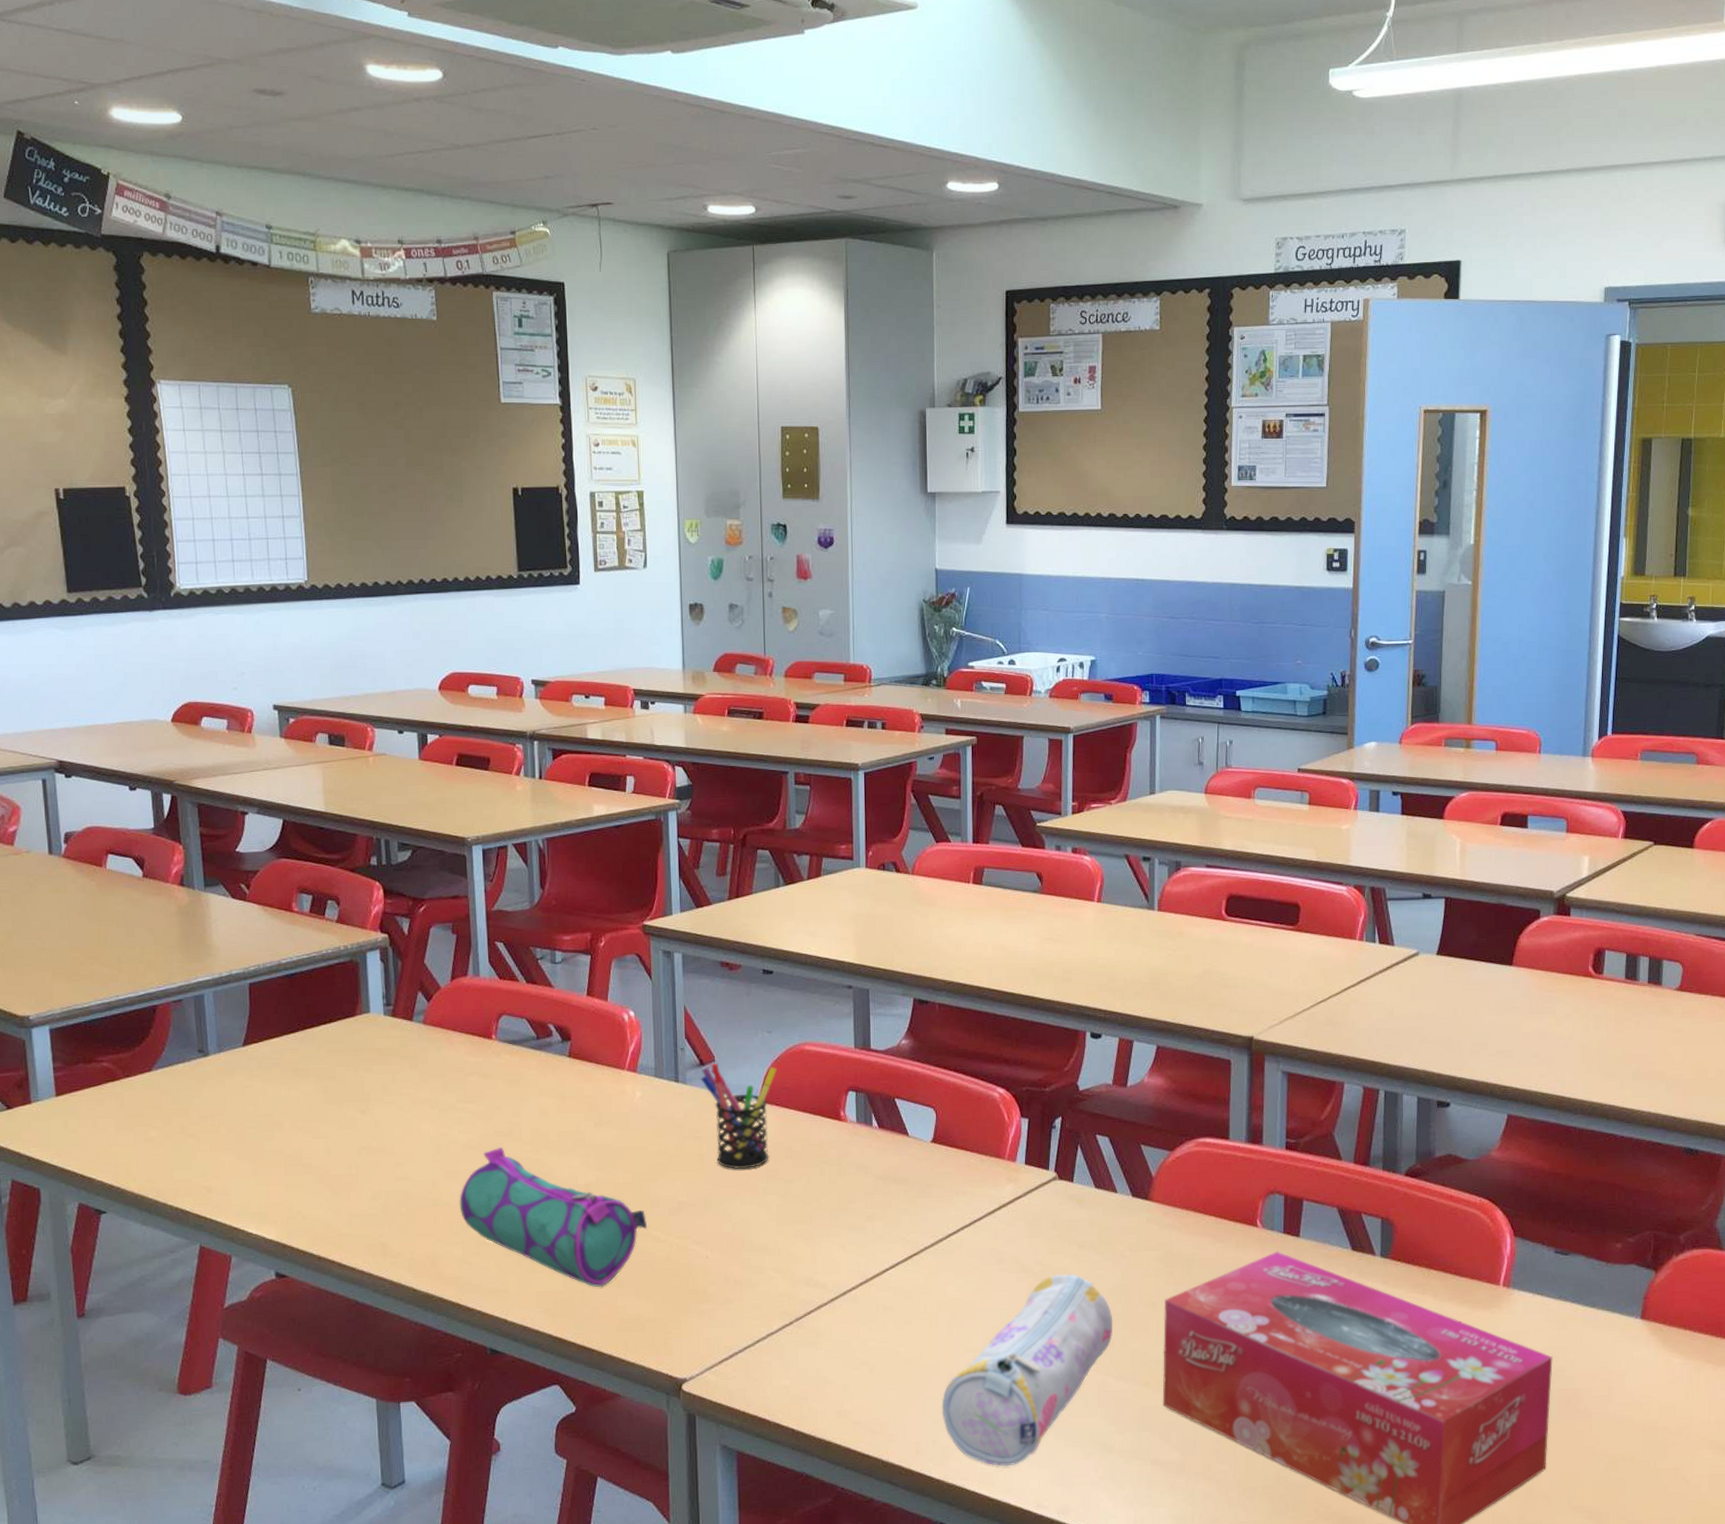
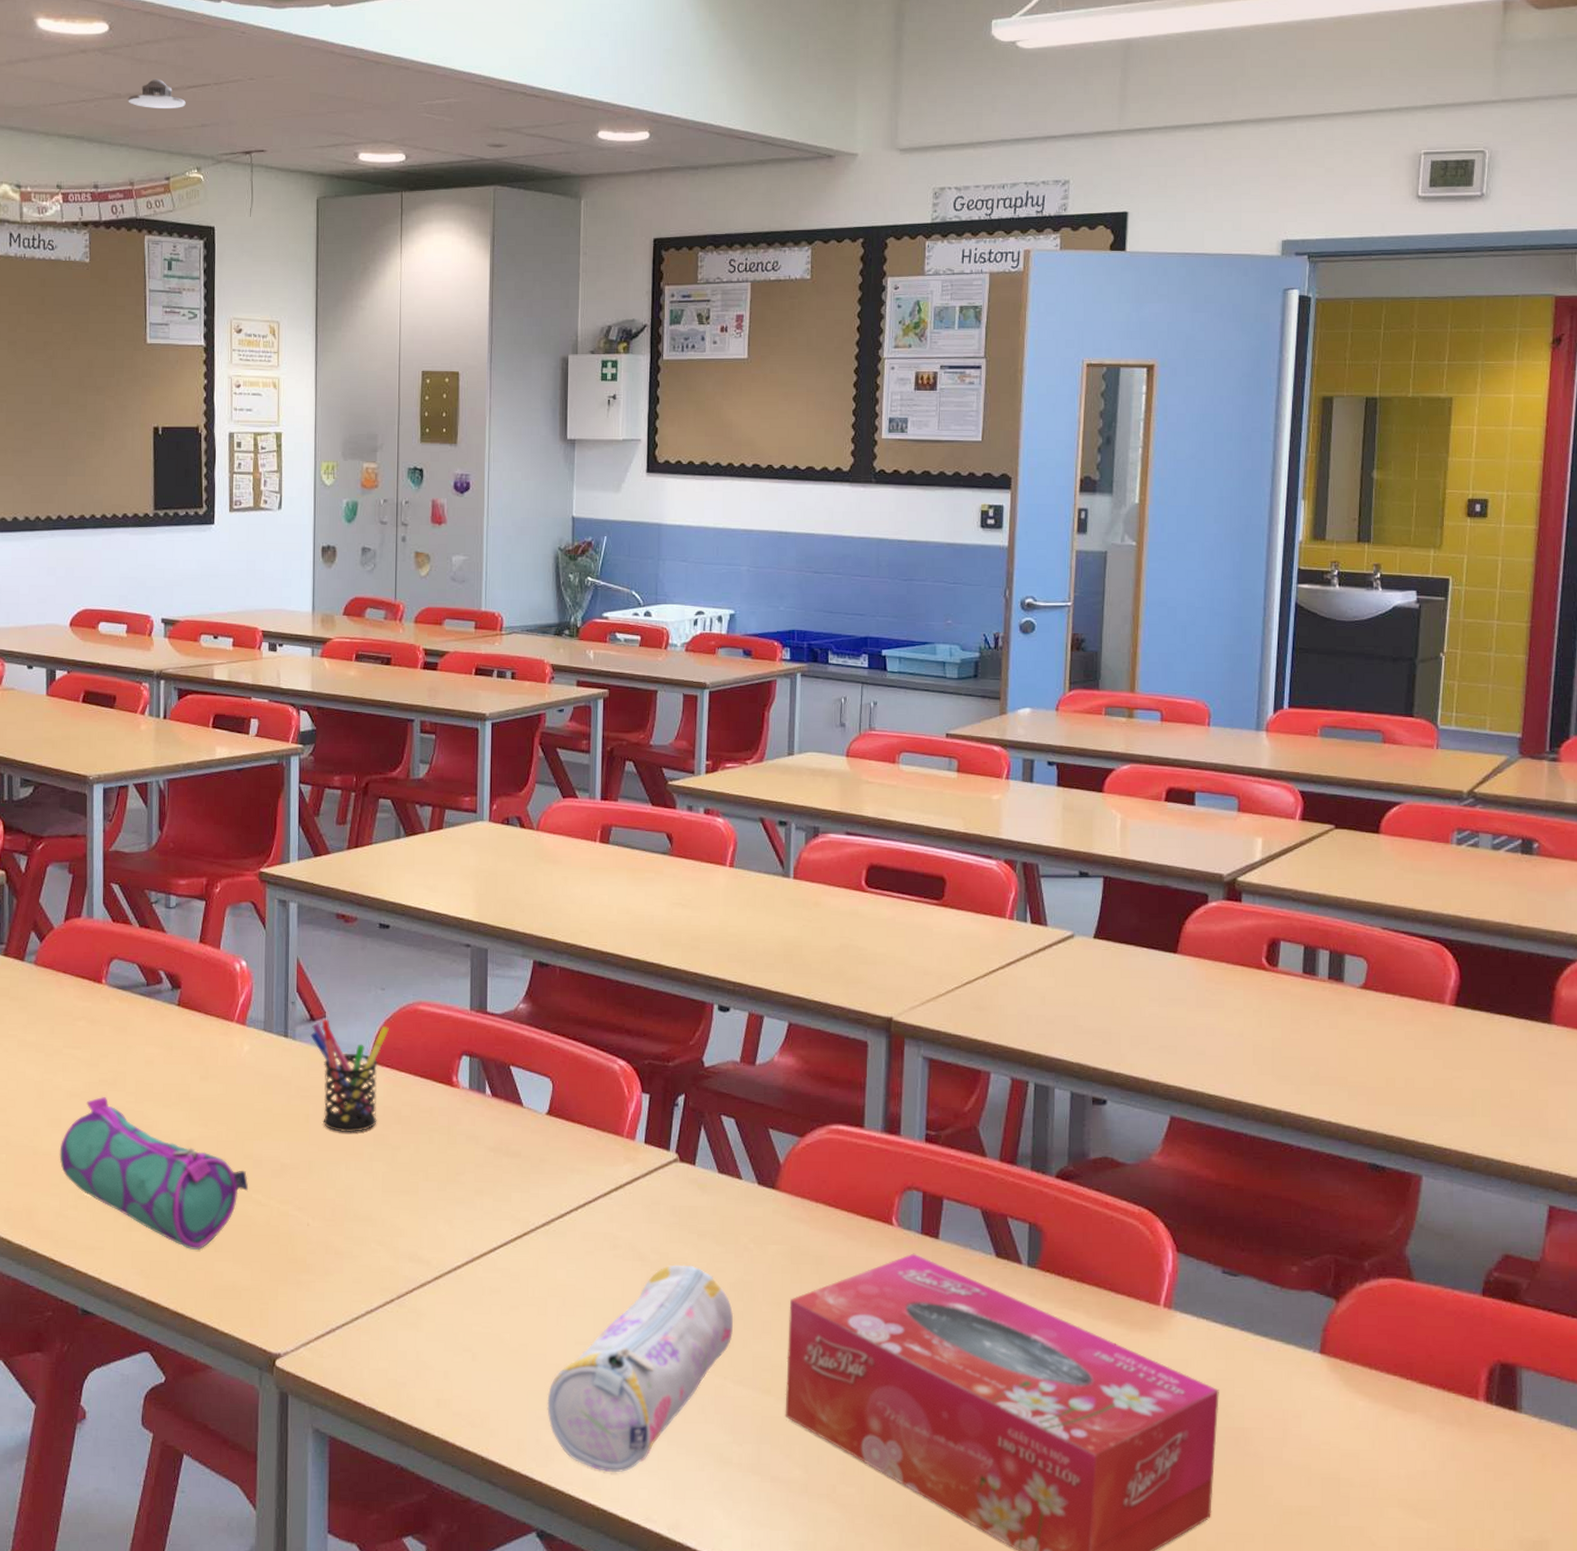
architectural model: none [467,128,528,160] -> present [128,78,186,108]

